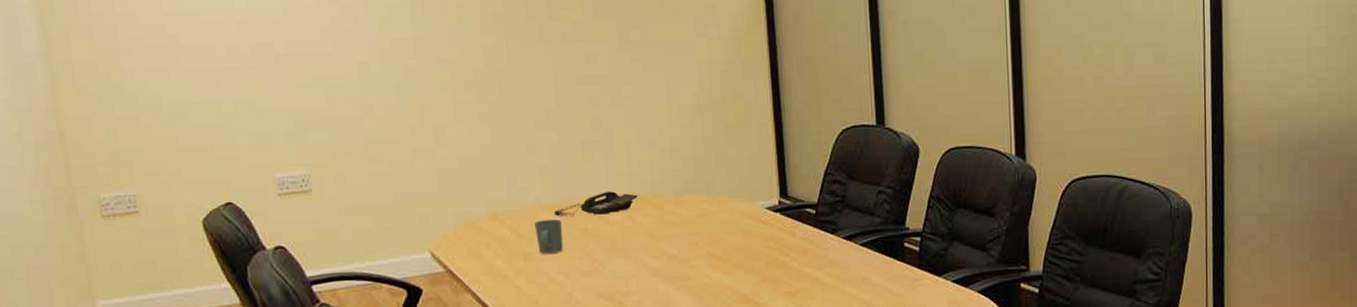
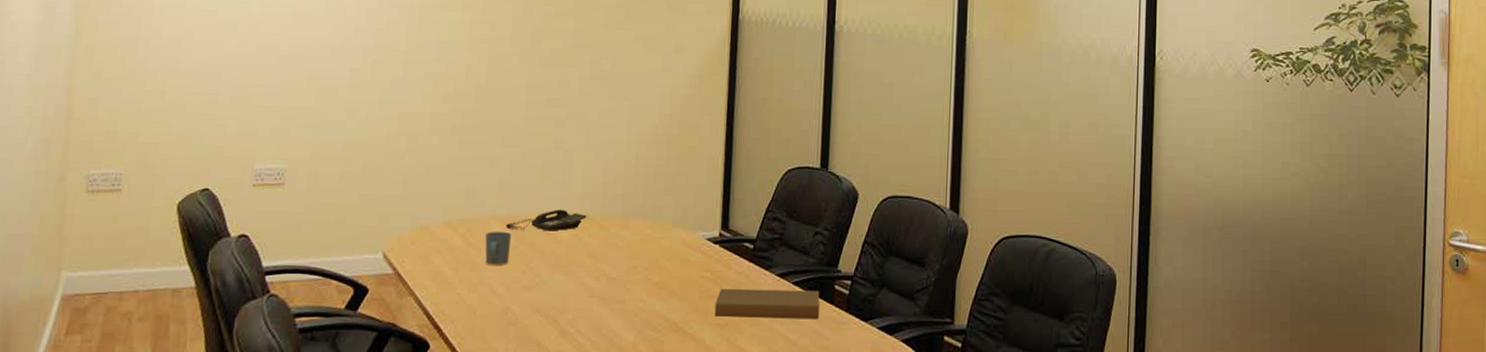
book: none [783,250,891,285] -> present [714,288,820,319]

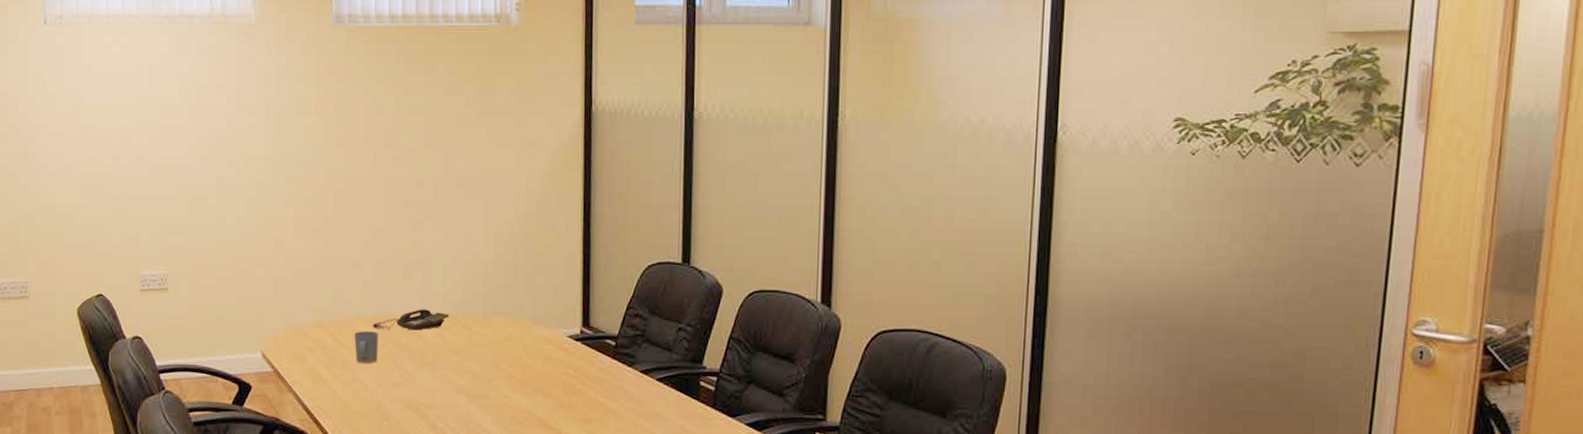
book: present [714,288,820,319] -> none [579,384,685,415]

